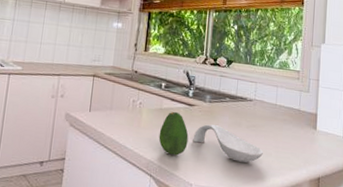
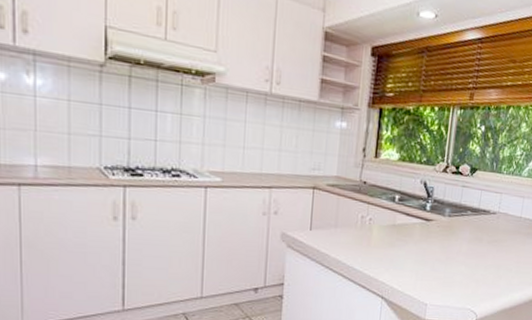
fruit: present [158,111,189,156] -> none [391,227,425,275]
spoon rest: present [193,124,263,163] -> none [429,240,503,279]

